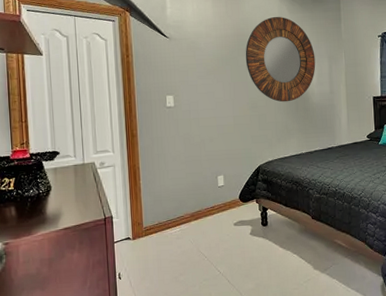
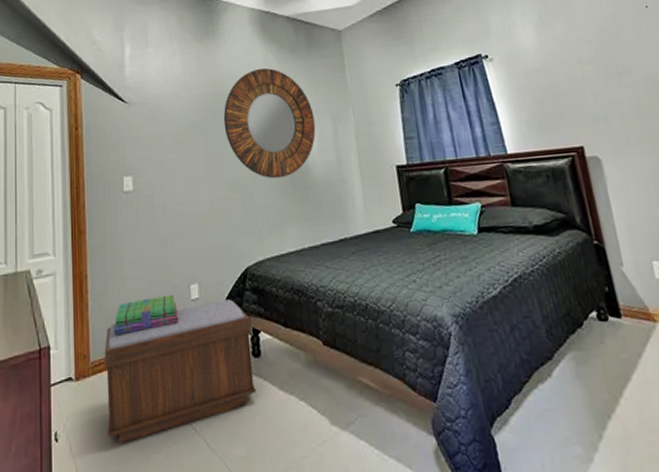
bench: none [153,187,264,281] -> present [104,299,256,445]
stack of books: none [160,182,209,210] -> present [113,294,180,336]

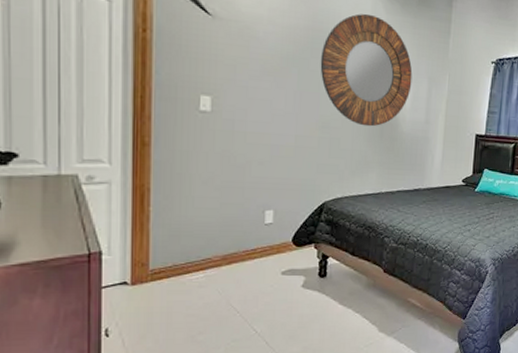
bench: present [104,299,256,445] -> none [164,227,321,341]
stack of books: present [113,294,180,336] -> none [177,217,250,249]

